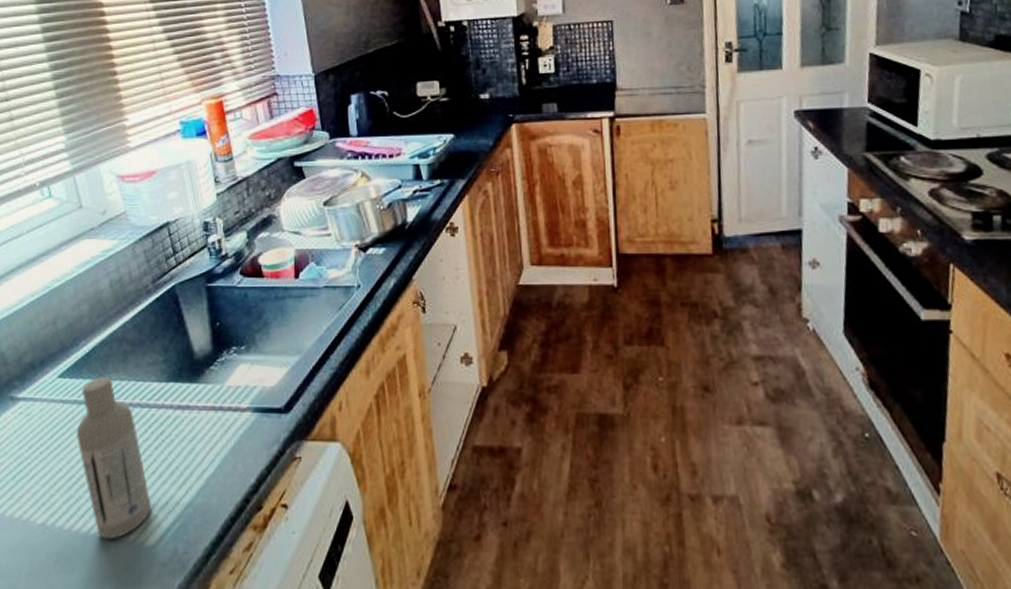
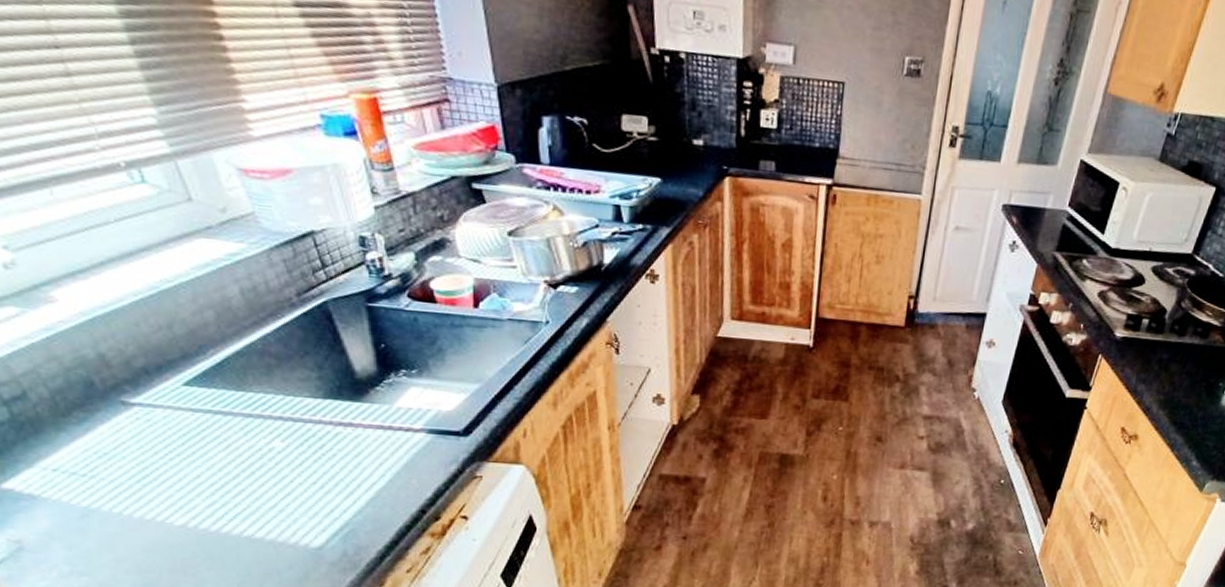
bottle: present [77,376,151,540] -> none [215,387,313,542]

